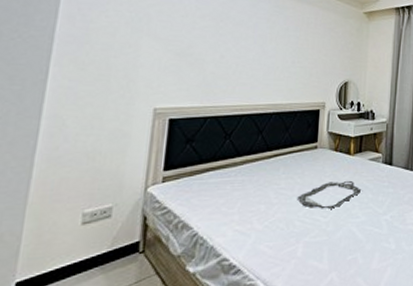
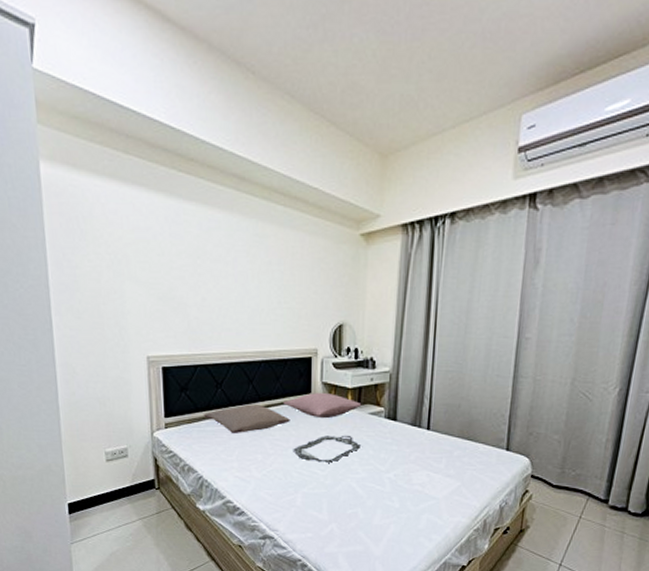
pillow: none [207,154,297,184] -> present [203,404,290,433]
pillow: none [291,142,363,166] -> present [283,393,362,419]

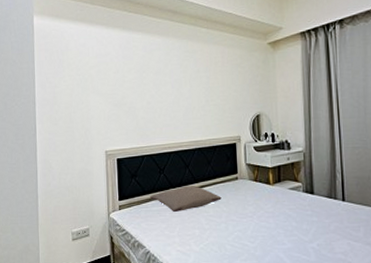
pillow: present [283,393,362,419] -> none [215,173,282,195]
serving tray: present [293,435,362,463] -> none [225,209,285,235]

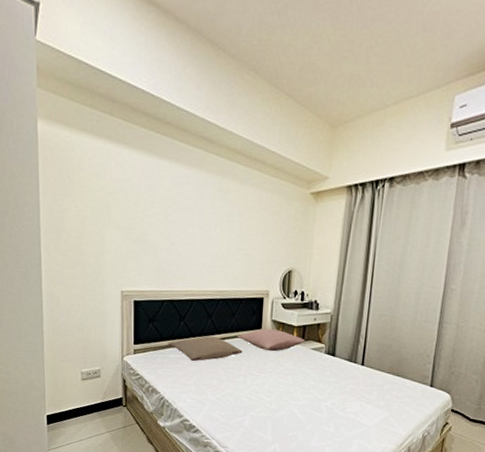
pillow: none [215,173,282,195] -> present [237,329,305,352]

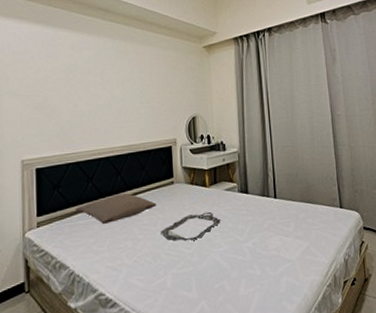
pillow: present [237,329,305,352] -> none [149,176,218,200]
serving tray: none [244,366,304,390] -> present [160,211,221,241]

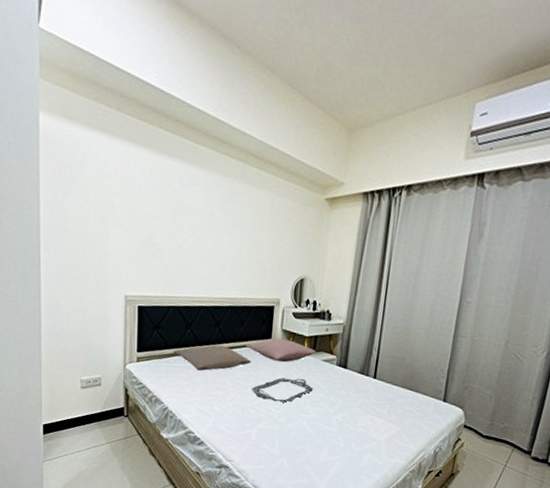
pillow: none [149,176,218,200] -> present [246,338,317,363]

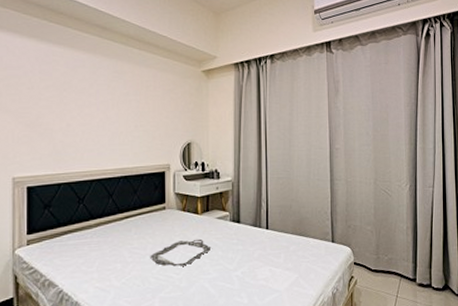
pillow: present [172,344,251,371] -> none [65,216,147,245]
pillow: present [246,338,317,363] -> none [140,202,210,226]

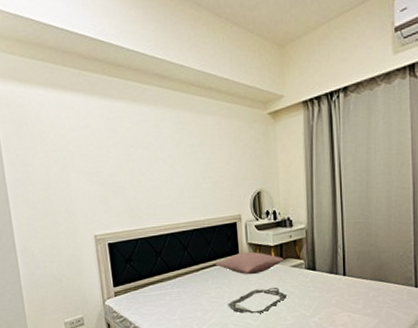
pillow: none [140,202,210,226] -> present [215,252,284,275]

